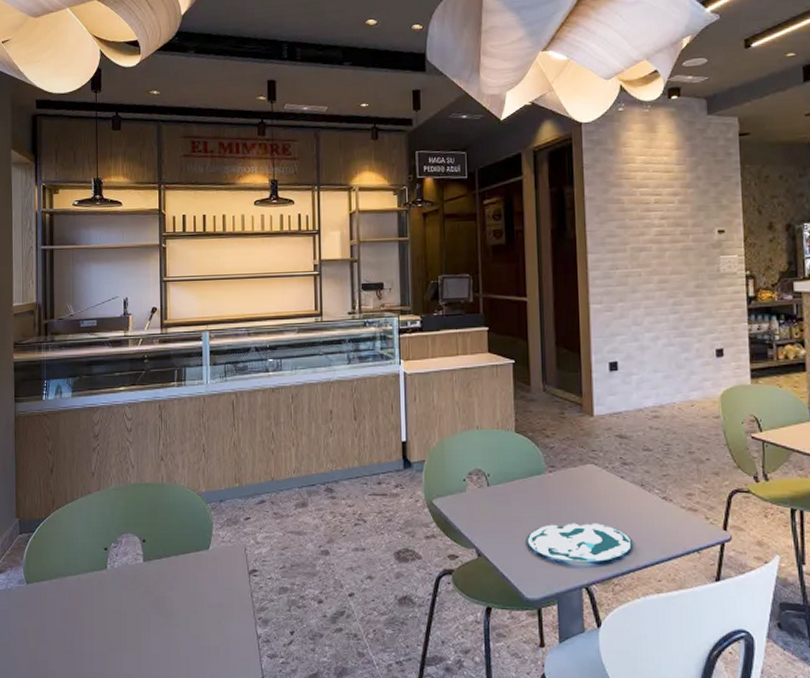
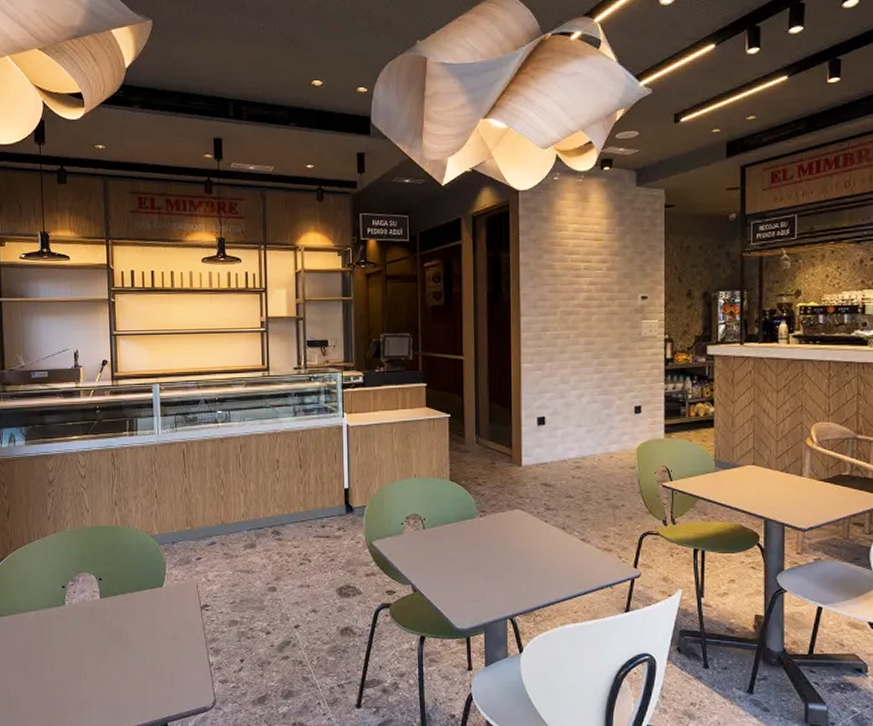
plate: present [527,523,633,563] -> none [458,562,554,597]

